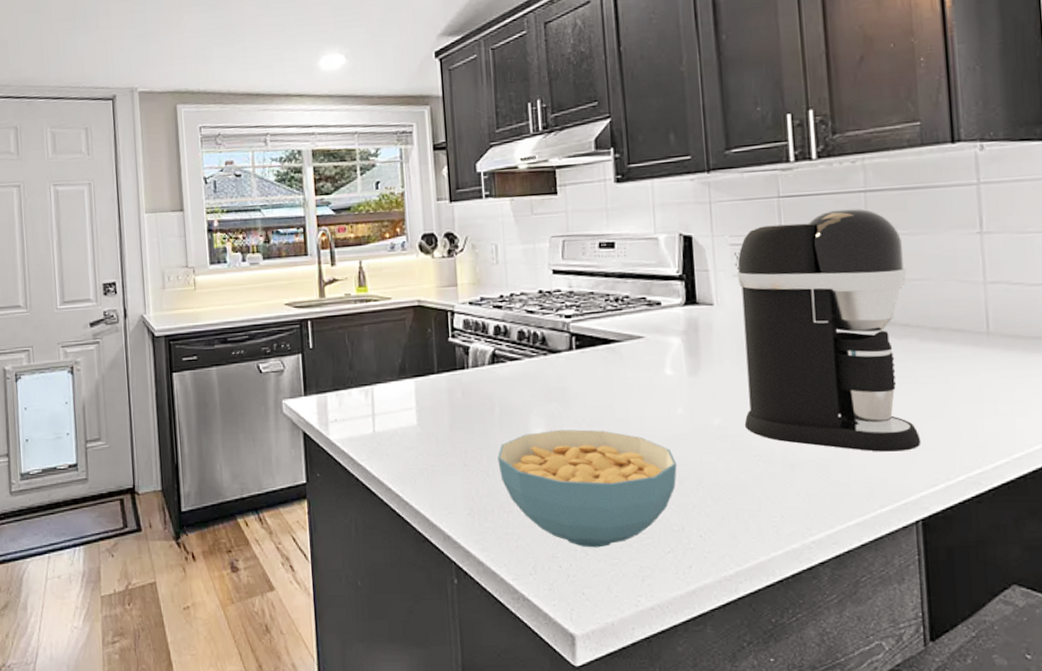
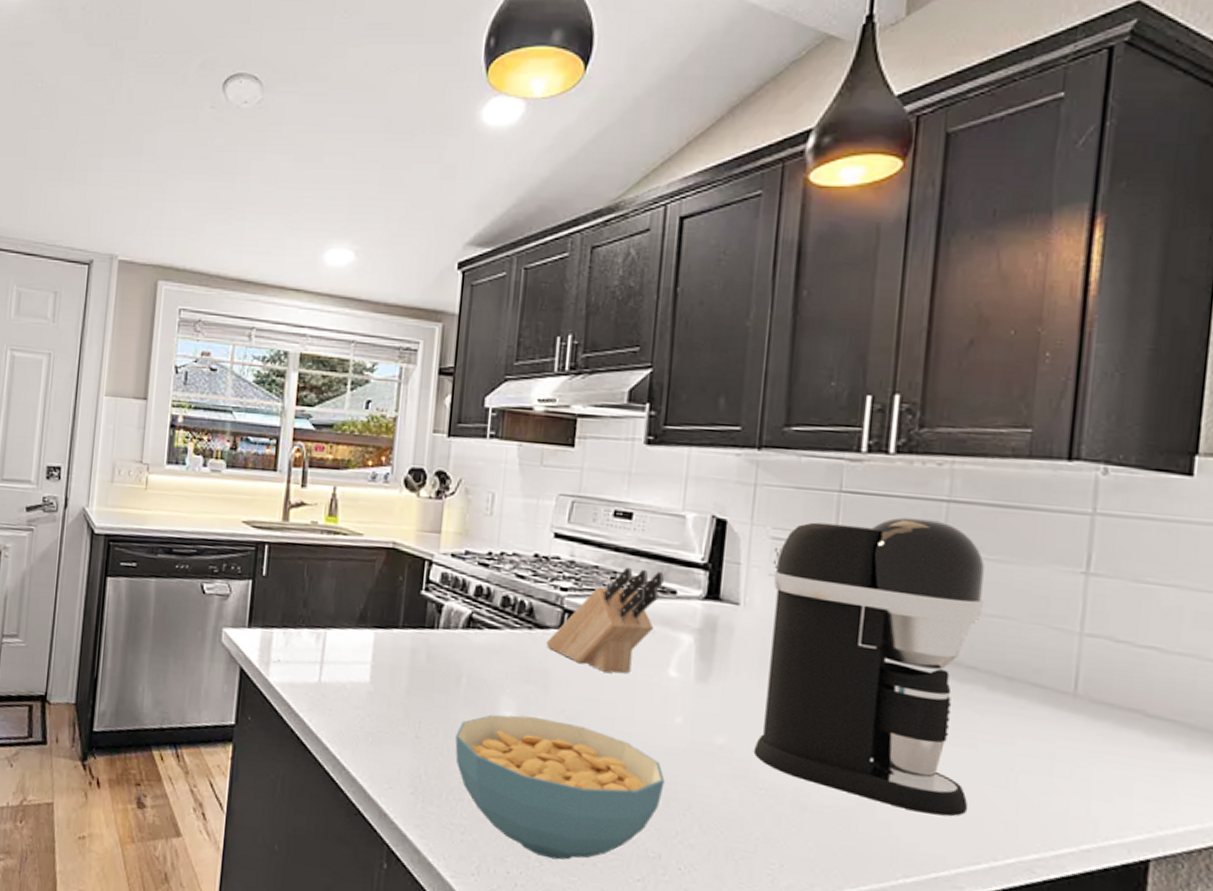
knife block: none [560,288,649,381] -> present [545,567,664,674]

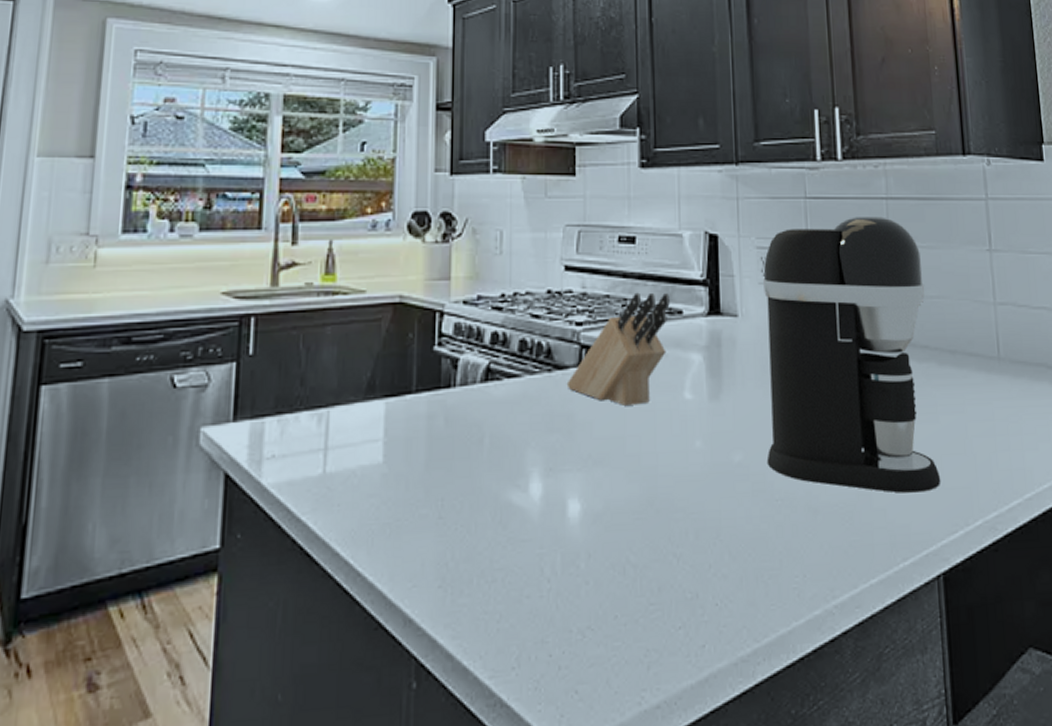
cereal bowl: present [455,714,665,860] -> none [483,467,693,627]

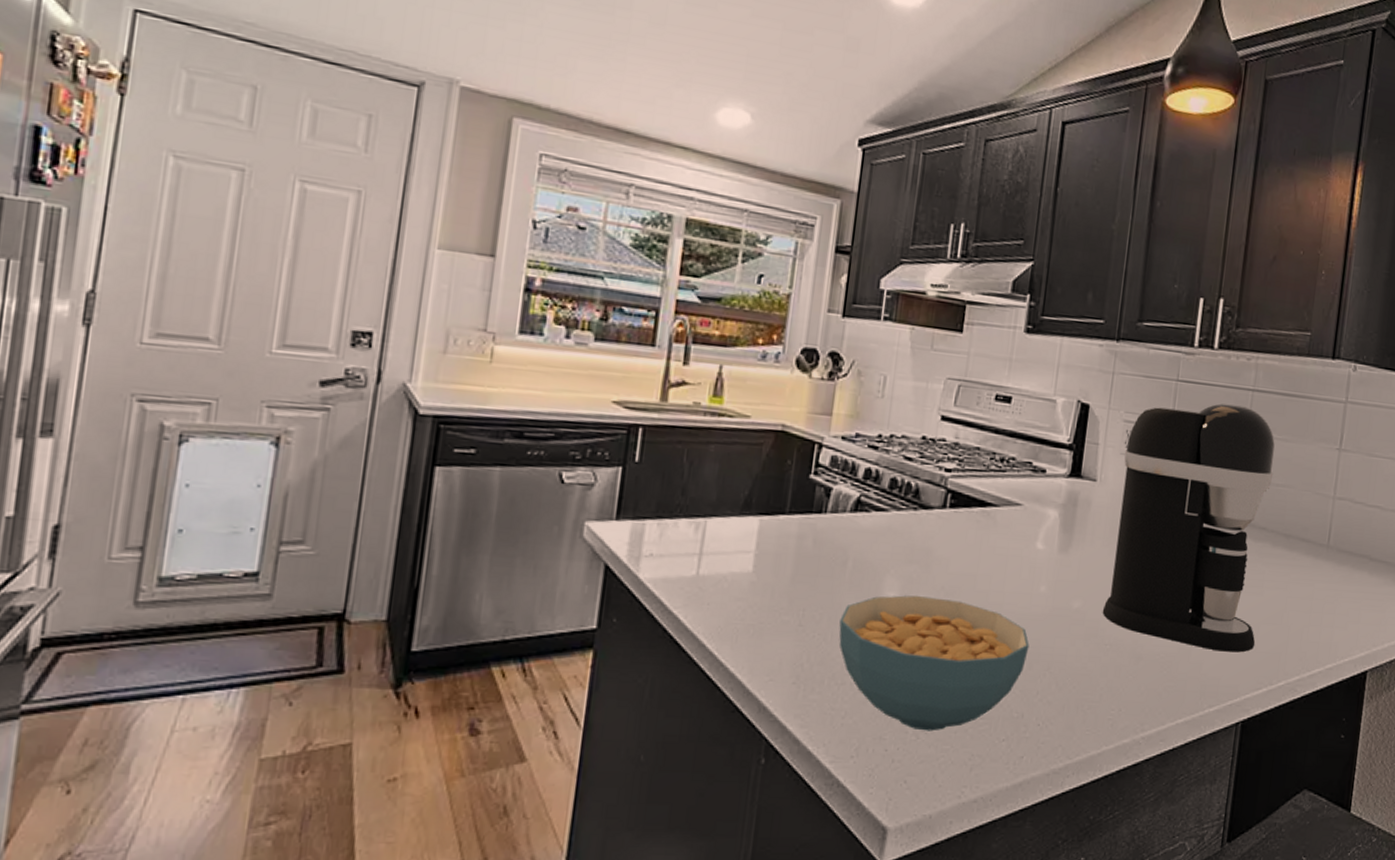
cereal bowl: none [483,467,693,627] -> present [839,595,1029,731]
knife block: present [566,292,670,405] -> none [929,448,1036,549]

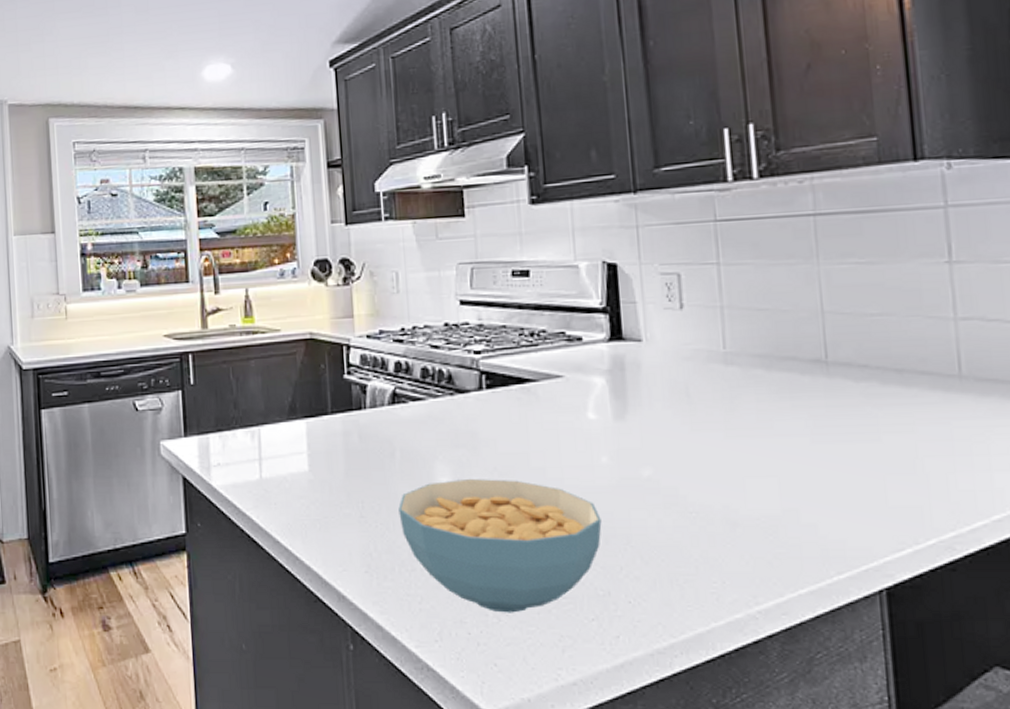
coffee maker: present [1102,403,1275,653] -> none [668,234,884,510]

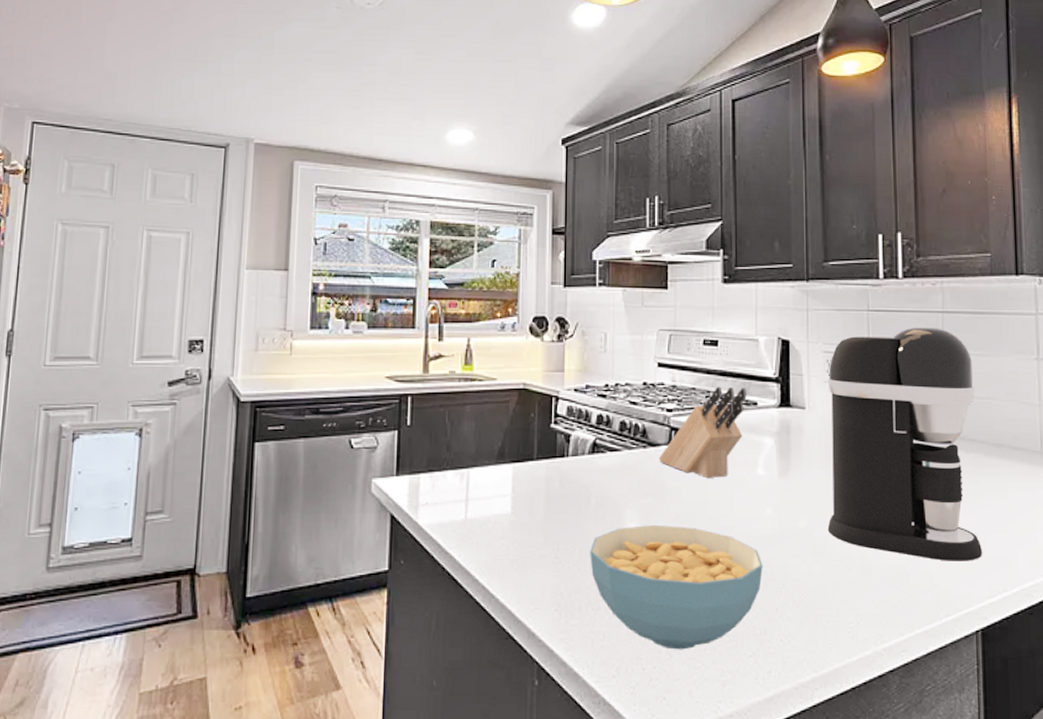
knife block: none [468,322,568,425] -> present [658,386,747,478]
coffee maker: none [668,234,884,510] -> present [827,327,983,561]

